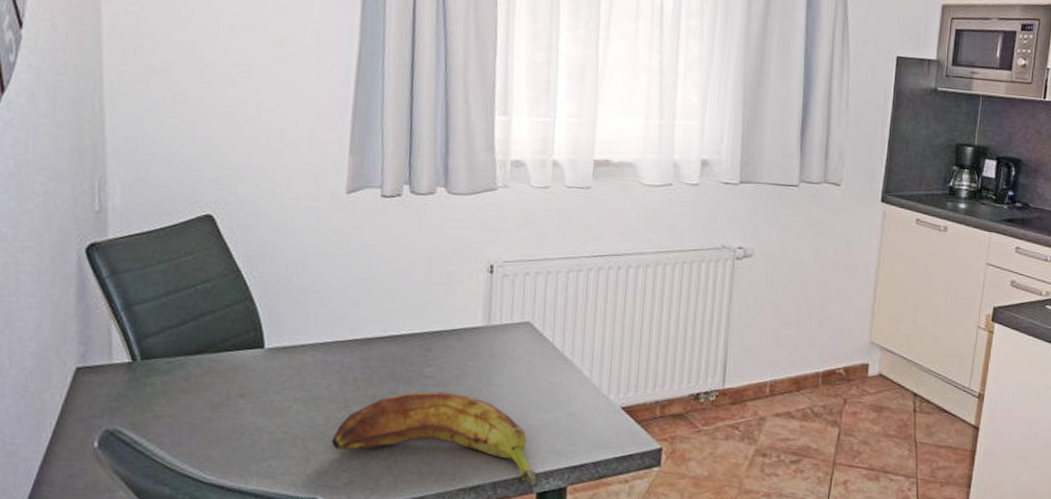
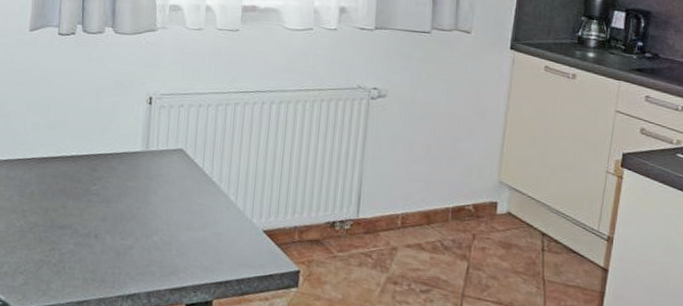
banana: present [331,391,538,486] -> none [11,207,187,298]

